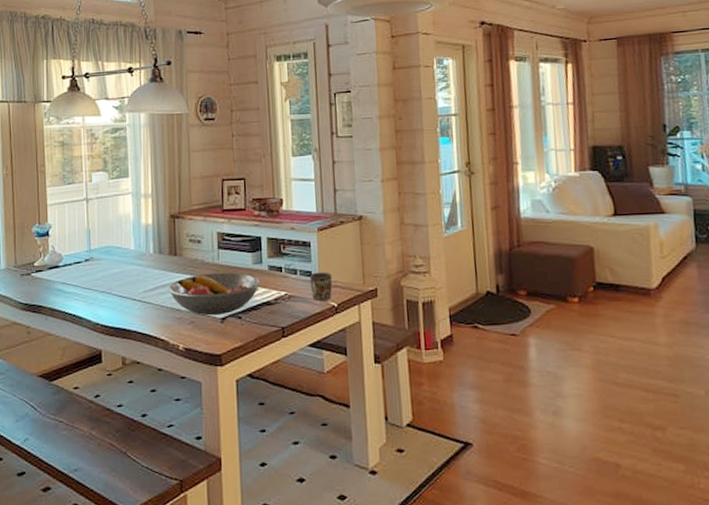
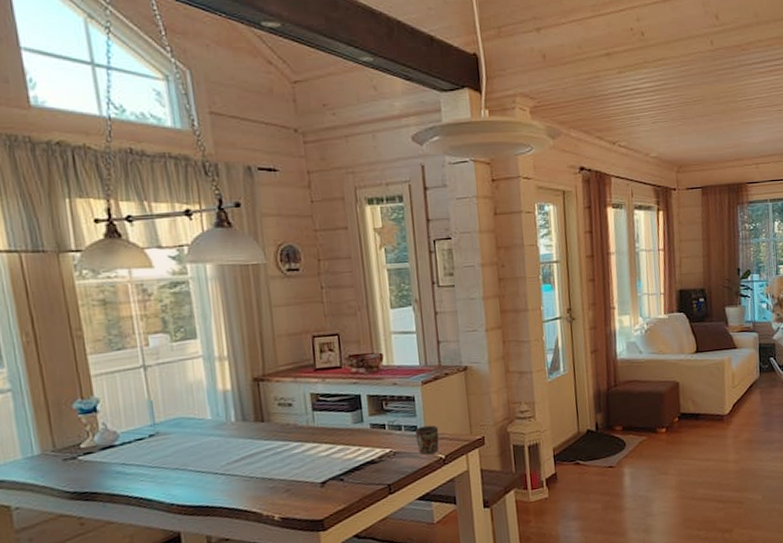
fruit bowl: present [168,272,261,316] -> none [256,434,363,482]

